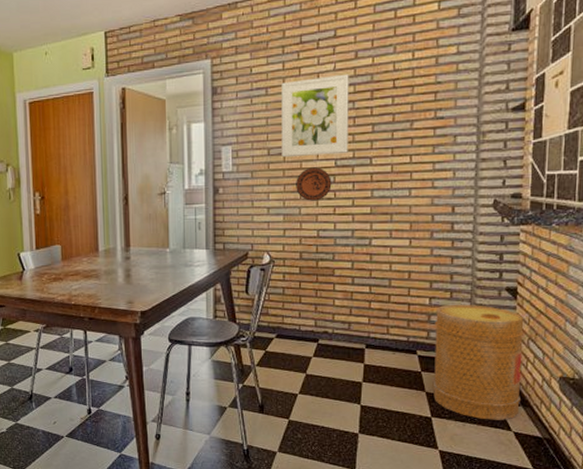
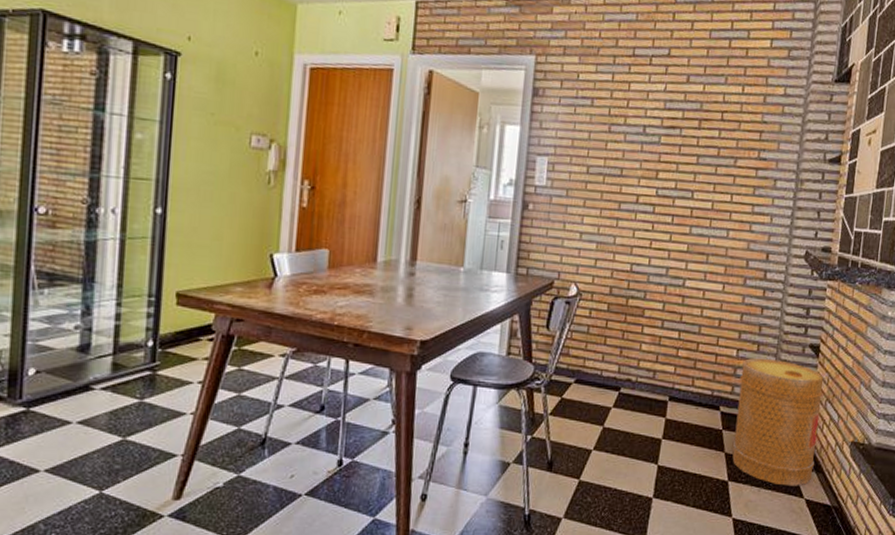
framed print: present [281,74,349,157] -> none [601,95,679,183]
decorative plate: present [296,167,332,201] -> none [613,193,651,231]

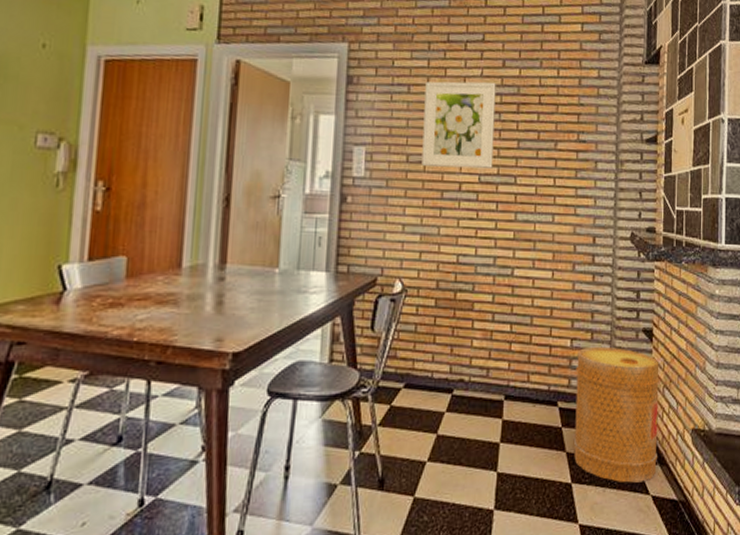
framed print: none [601,95,679,183] -> present [421,81,496,169]

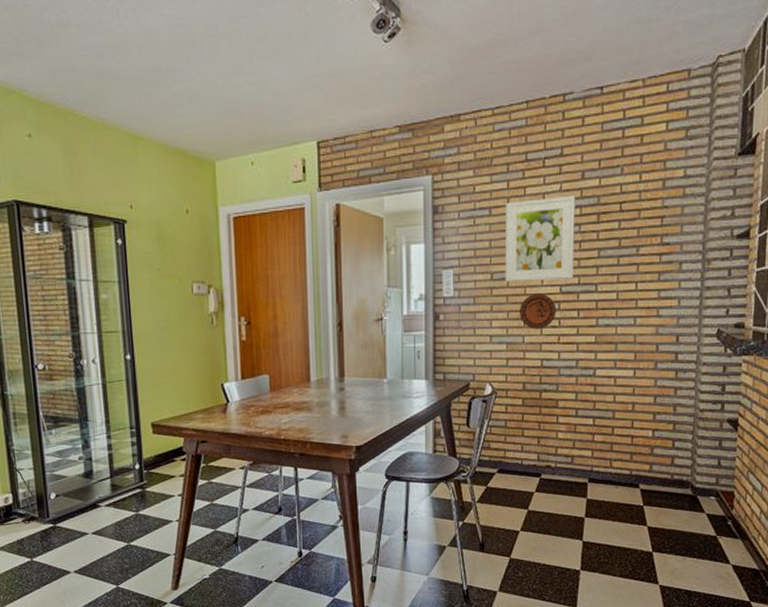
decorative plate: none [435,181,475,220] -> present [520,293,556,329]
basket: present [573,346,659,483] -> none [654,436,743,554]

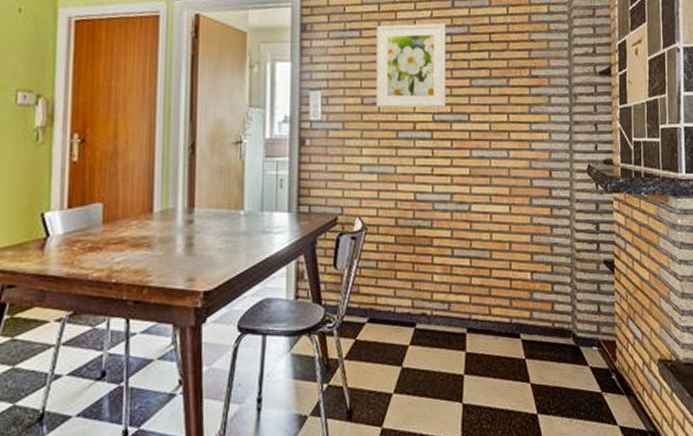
decorative plate: present [520,293,556,329] -> none [391,121,429,159]

